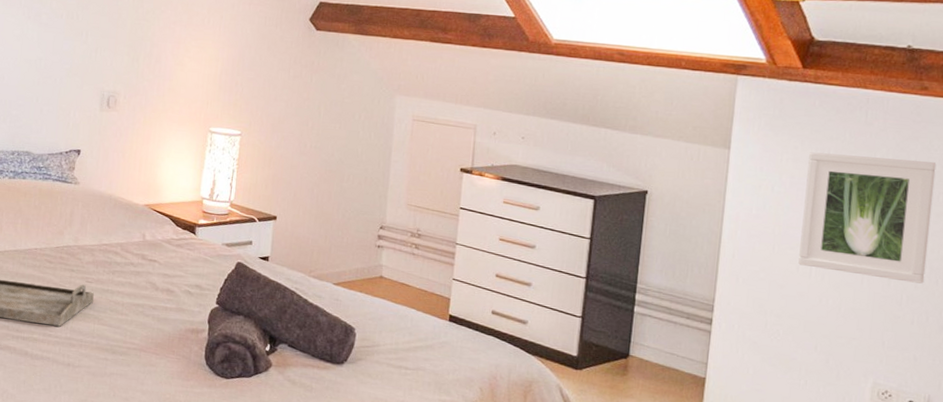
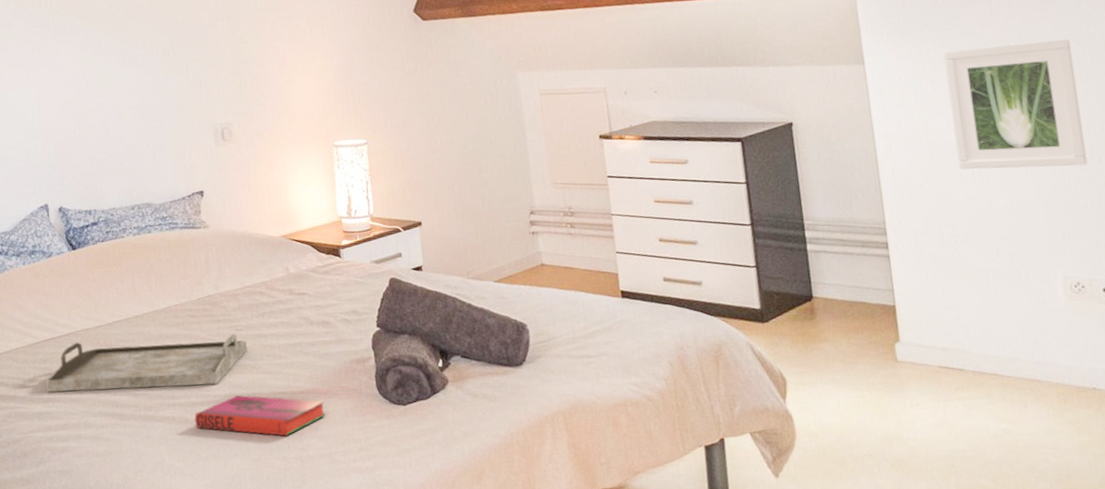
hardback book: none [33,340,154,385] -> present [194,395,325,436]

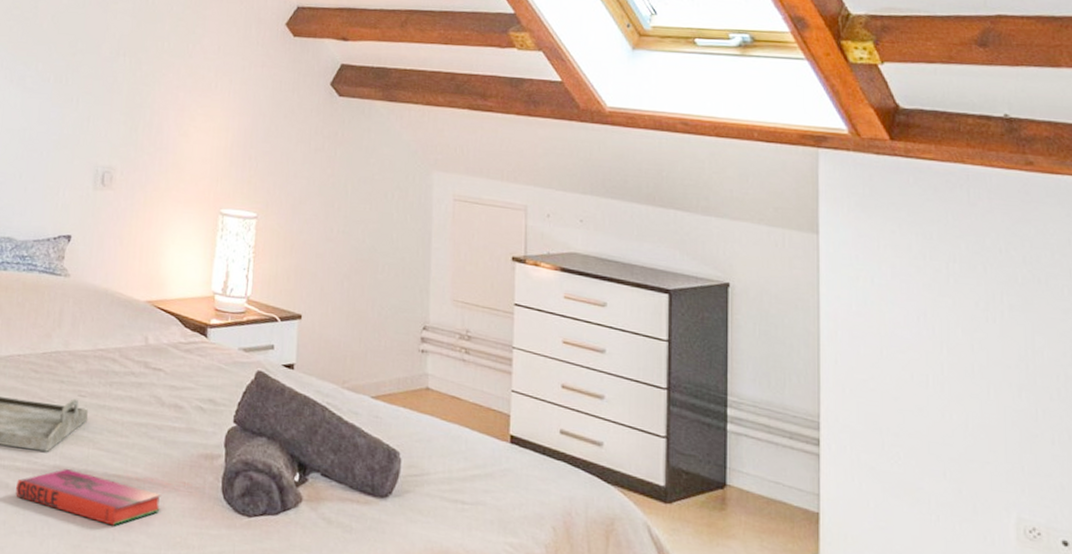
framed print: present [943,38,1088,170] -> none [909,237,1060,395]

